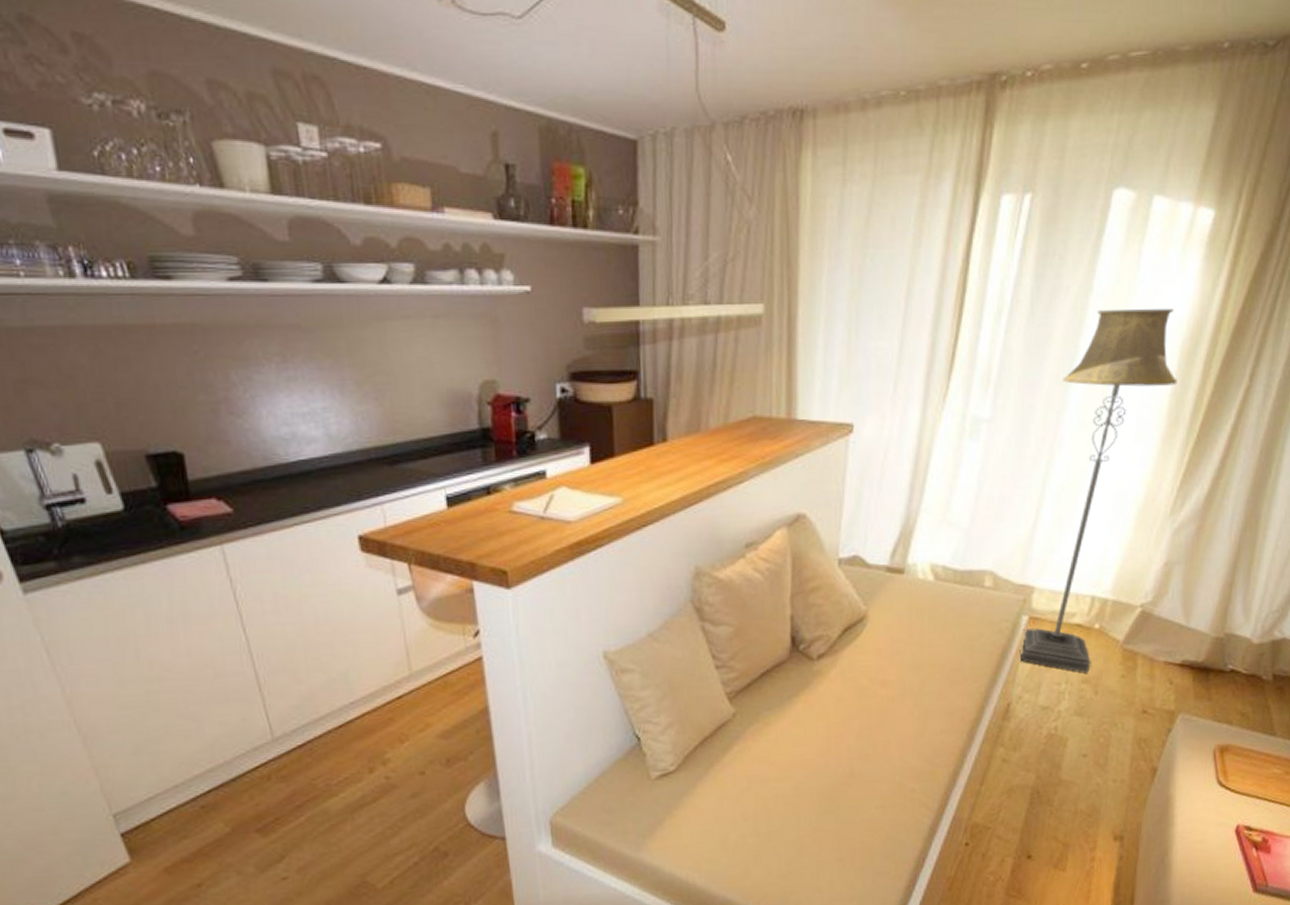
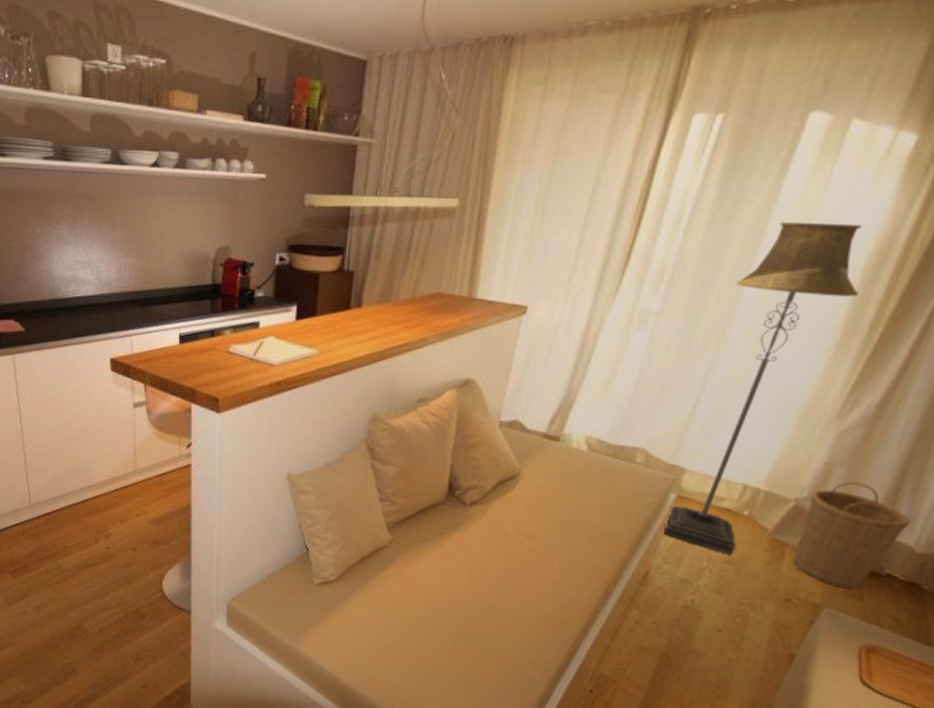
basket: none [1145,579,1246,690] -> present [792,482,911,588]

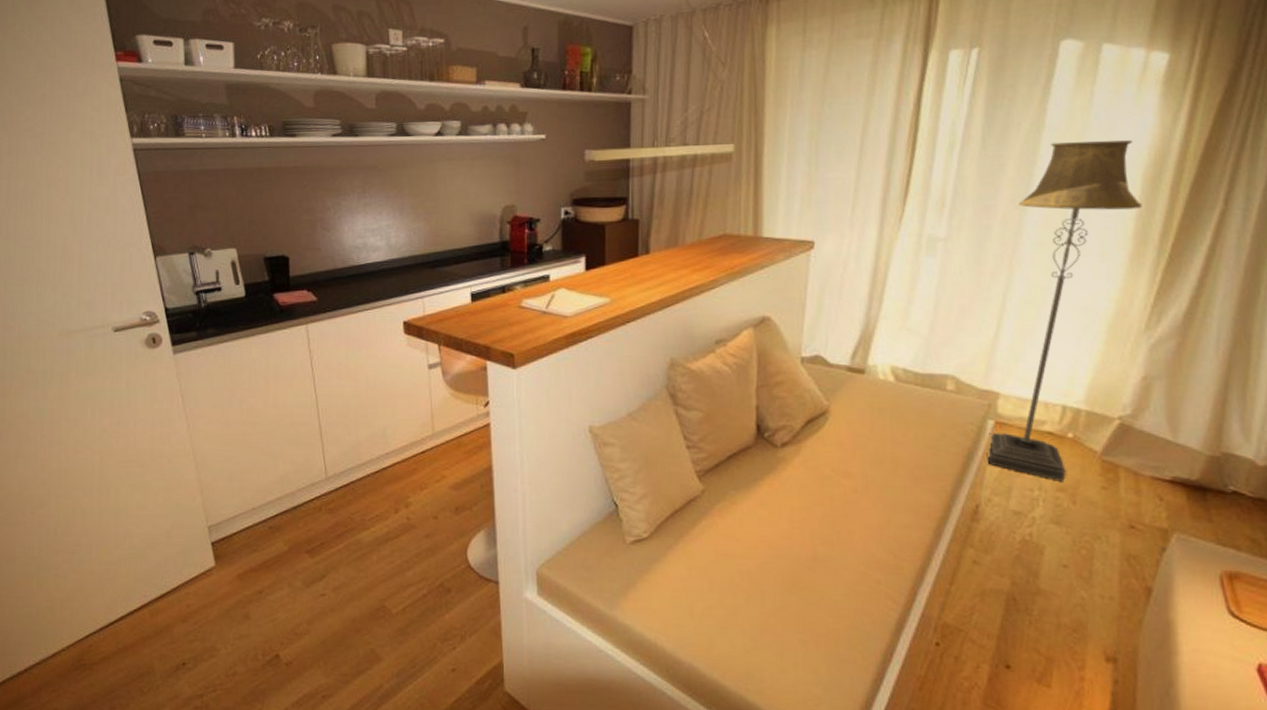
basket: present [792,482,911,588] -> none [1129,395,1245,509]

